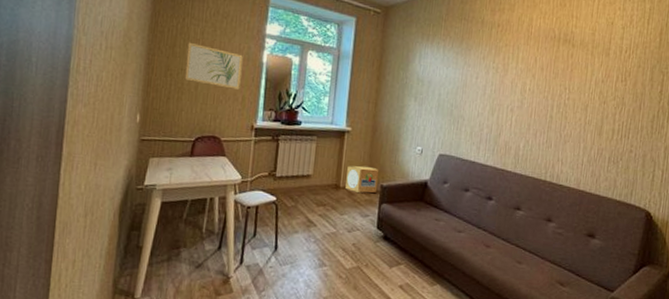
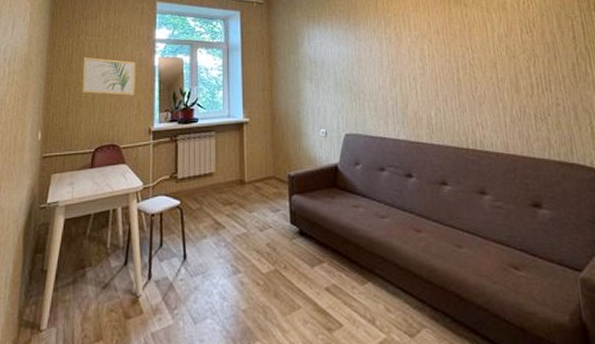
cardboard box: present [345,165,379,194] -> none [250,156,285,187]

